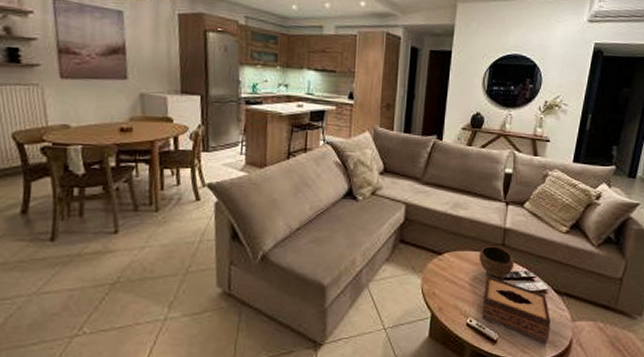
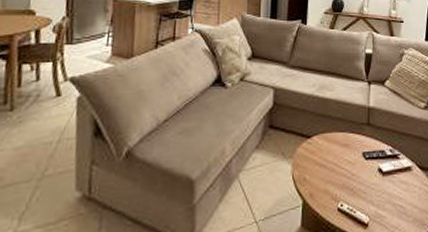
bowl: present [479,246,514,282] -> none [346,126,379,162]
tissue box: present [482,276,551,345] -> none [352,156,418,224]

